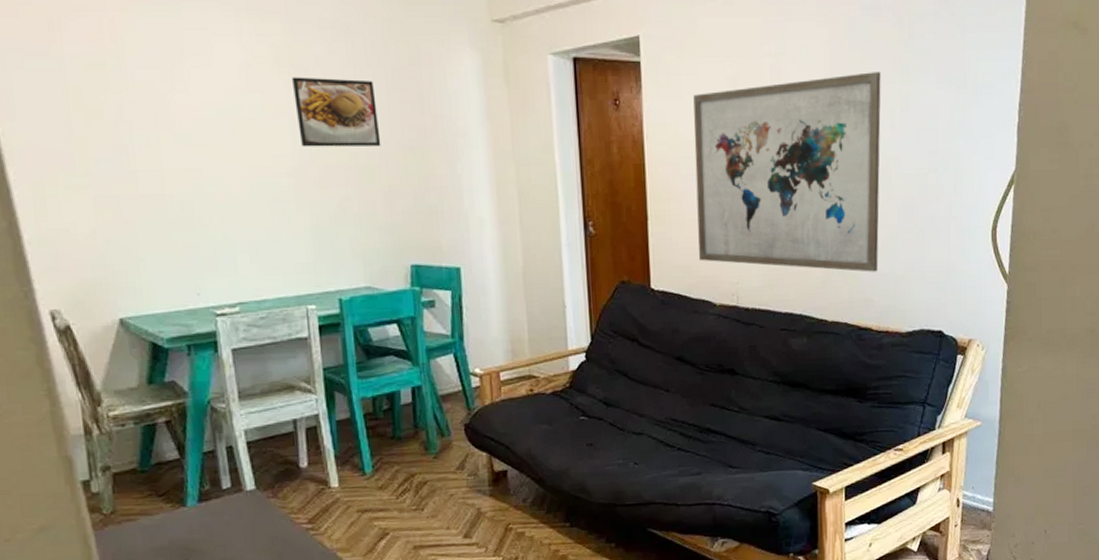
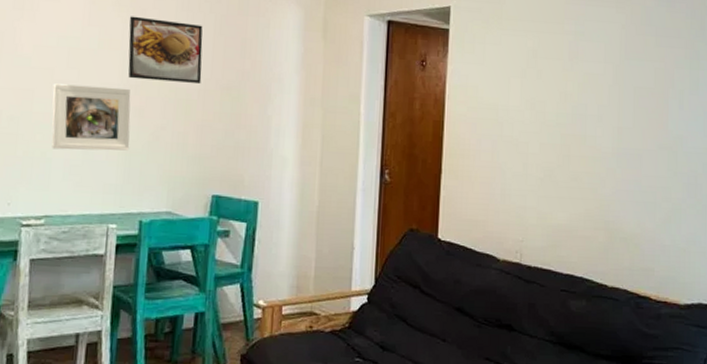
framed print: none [221,158,316,232] -> present [51,83,131,151]
wall art: present [693,72,881,272] -> none [486,56,672,243]

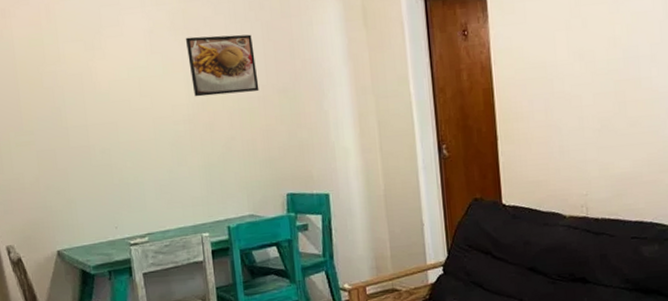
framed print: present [51,83,131,151] -> none [132,106,208,173]

